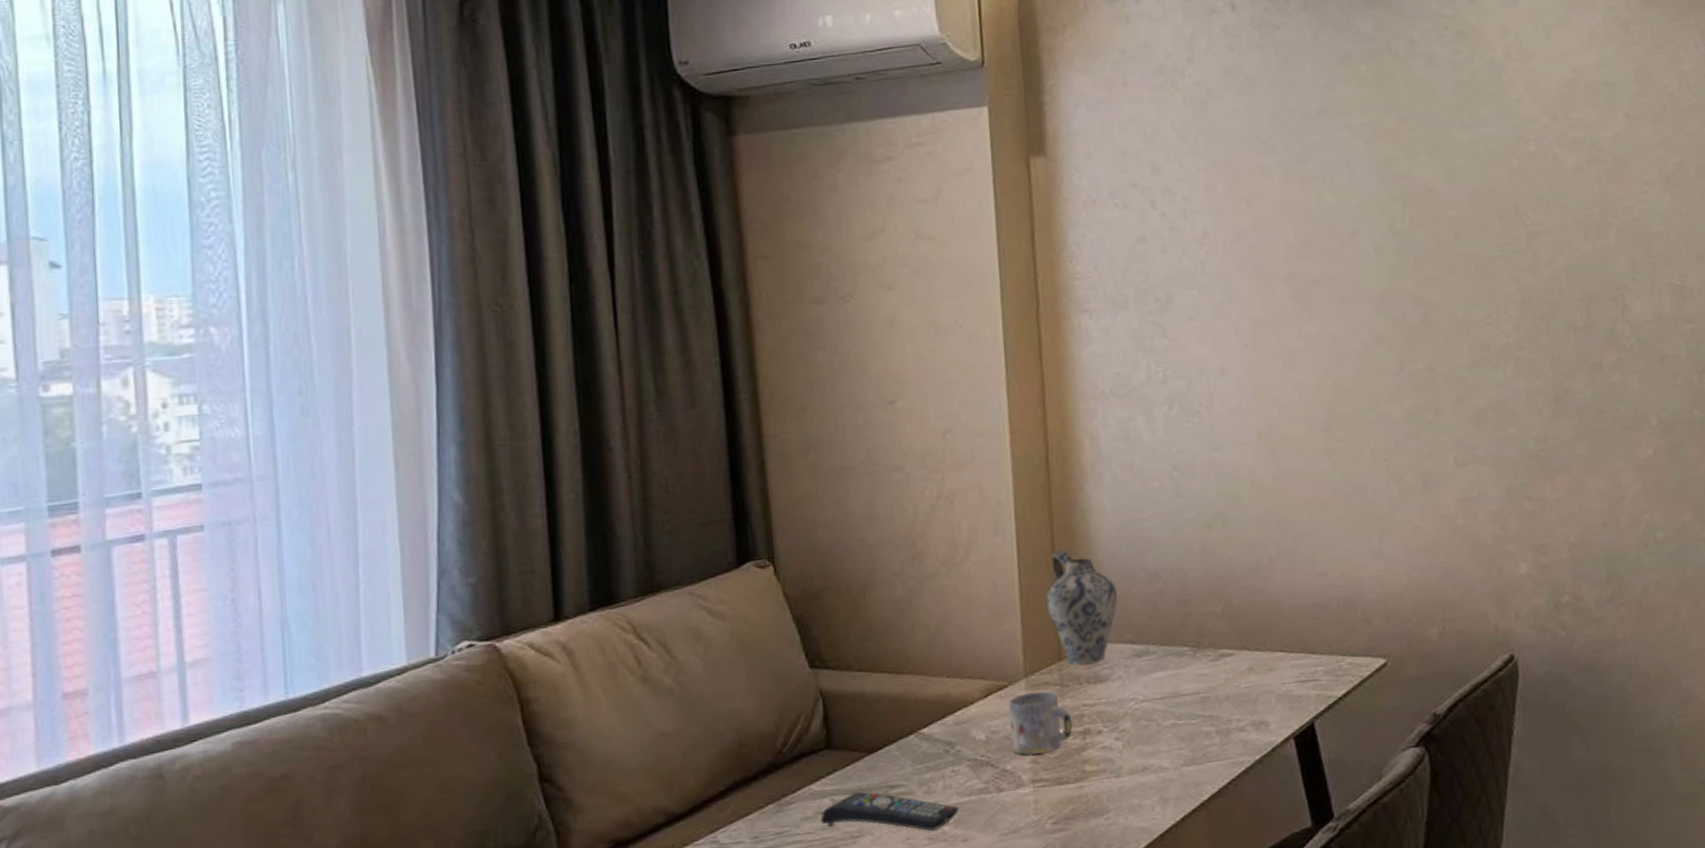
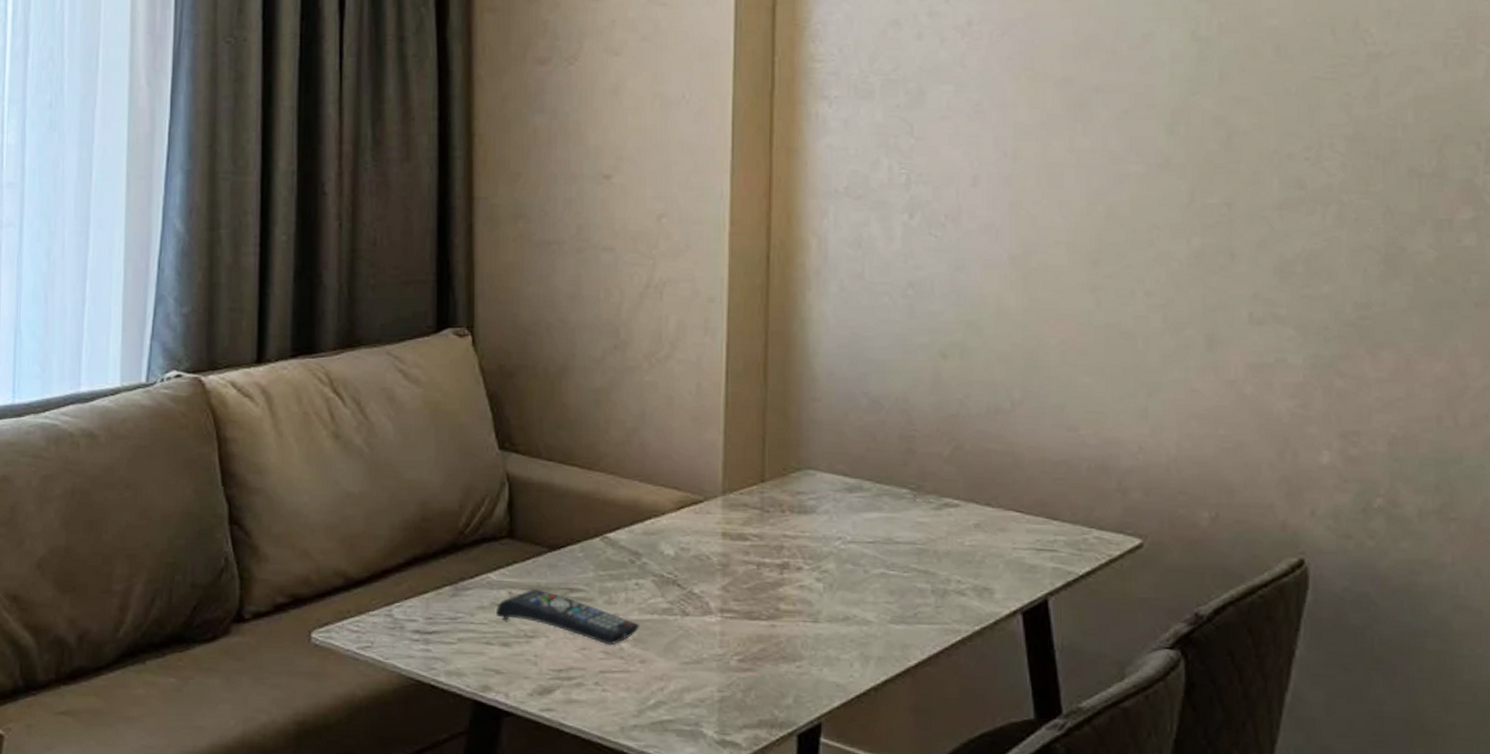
mug: present [1008,691,1073,755] -> none [701,512,771,582]
ceramic jug: present [1045,550,1118,666] -> none [752,360,833,493]

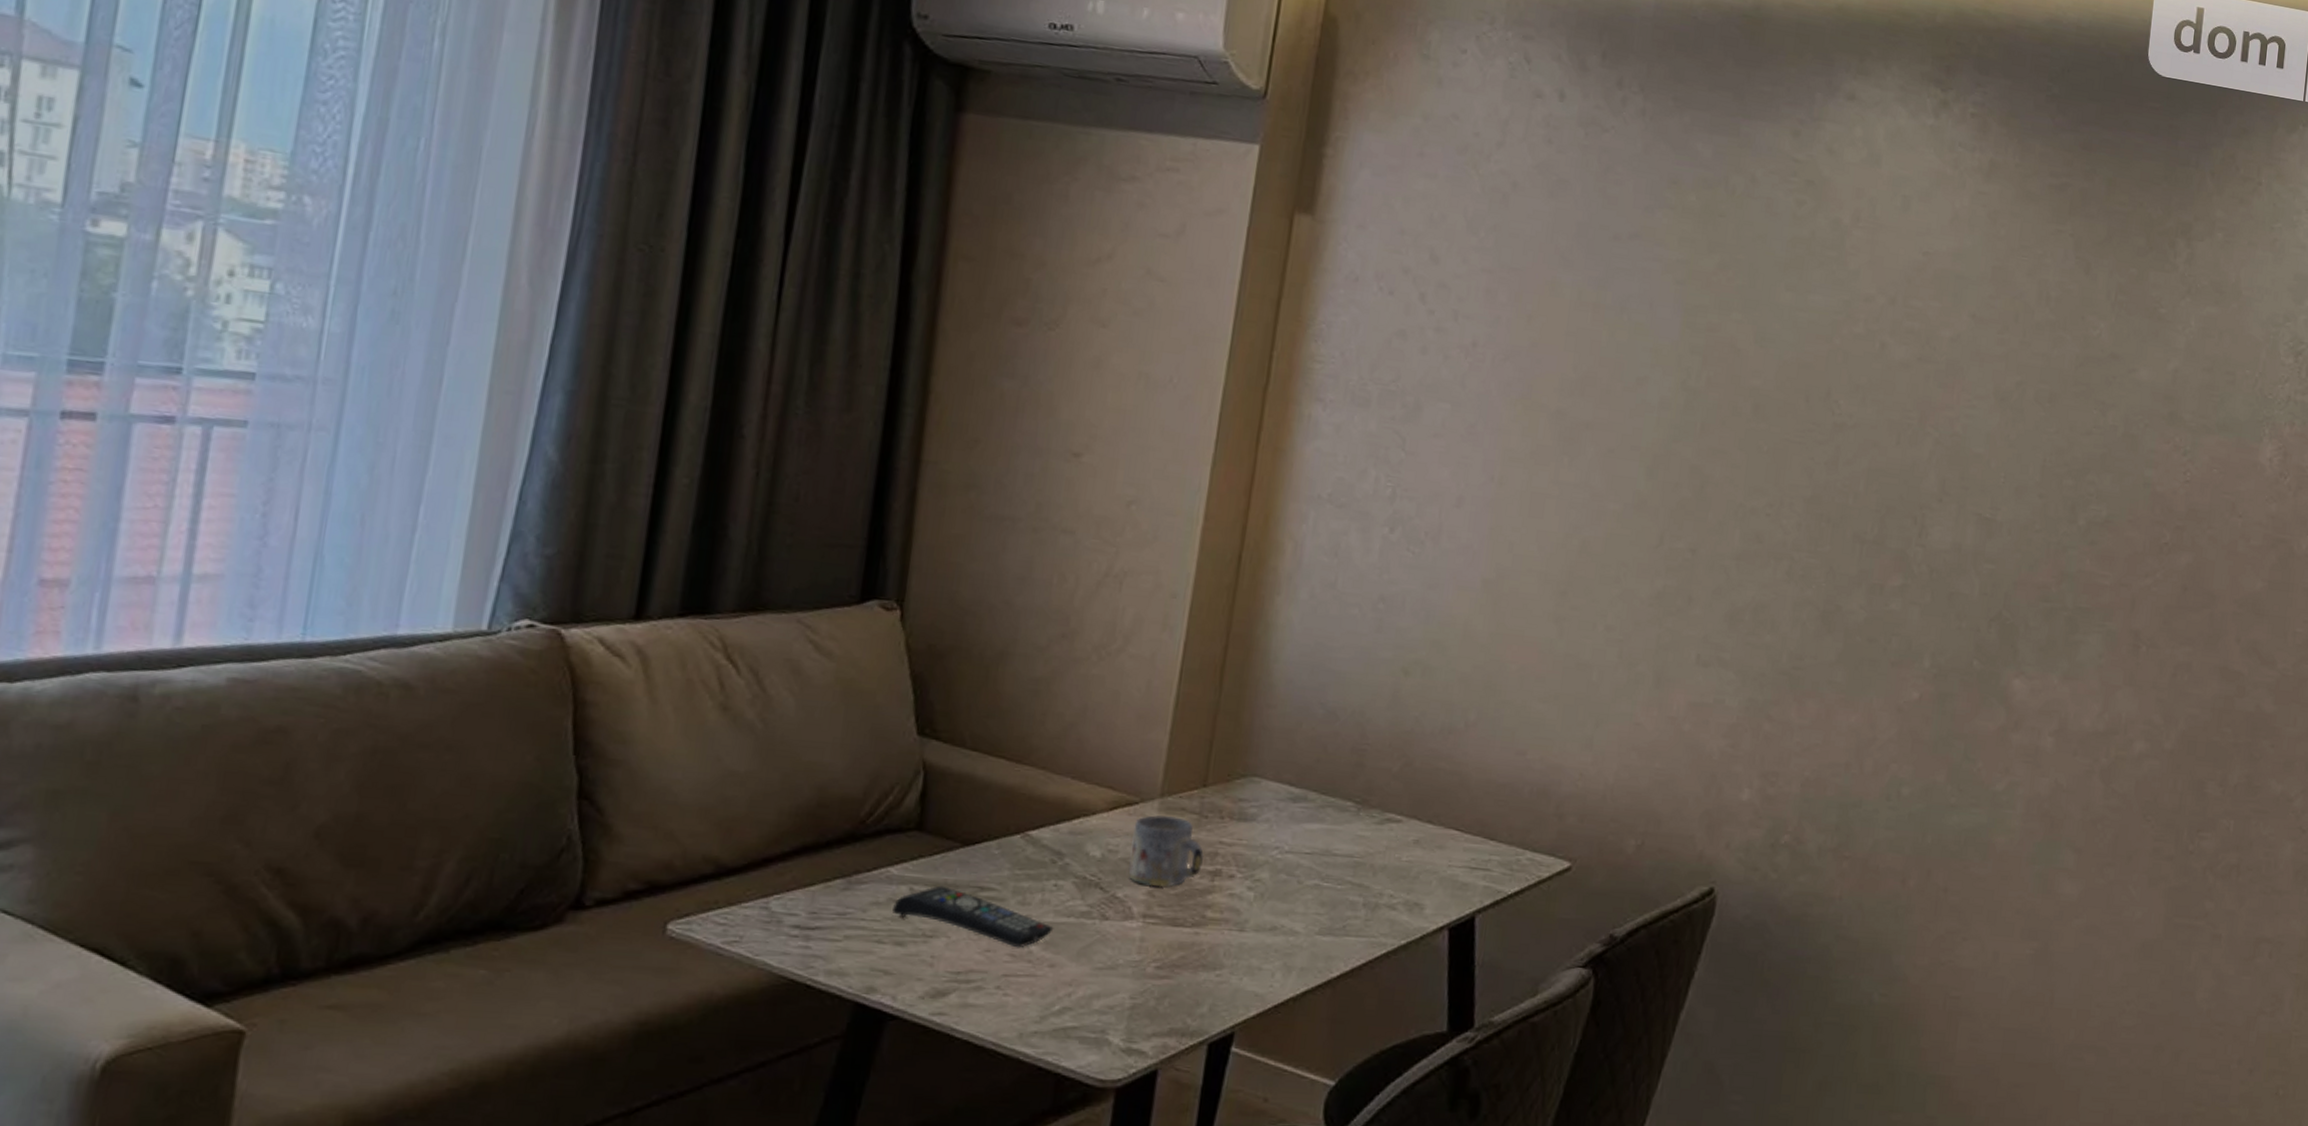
mug: none [701,512,771,582] -> present [1128,815,1205,887]

